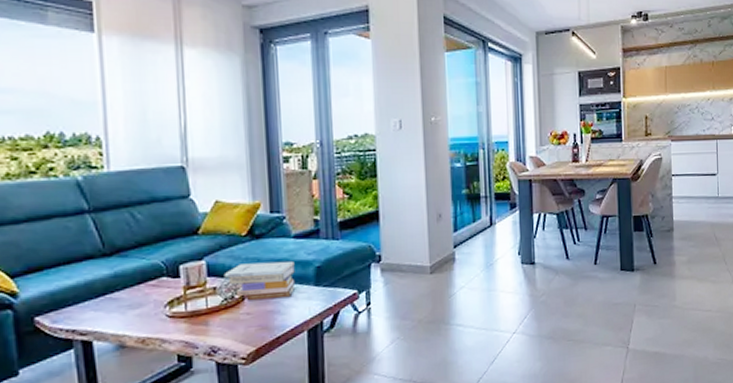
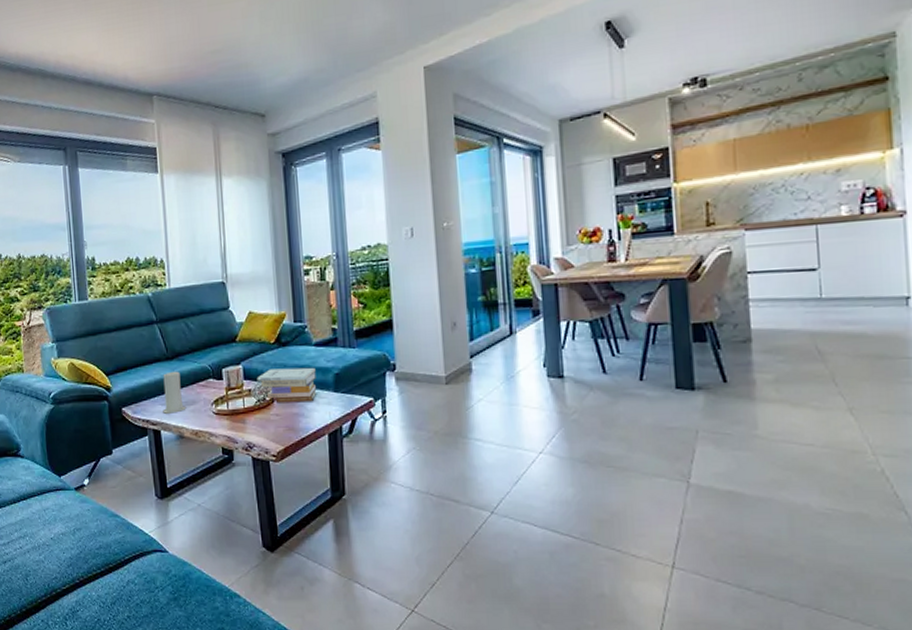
candle: none [96,269,130,321] -> present [163,371,187,414]

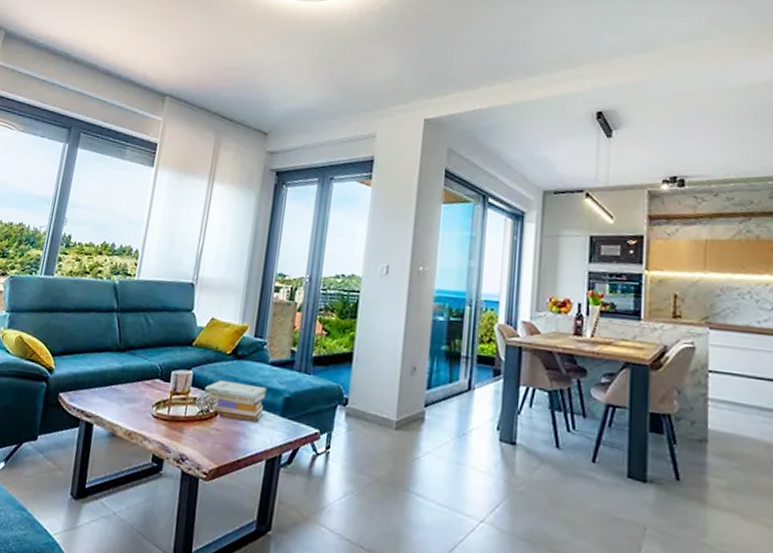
candle: present [163,371,187,414] -> none [100,364,128,409]

